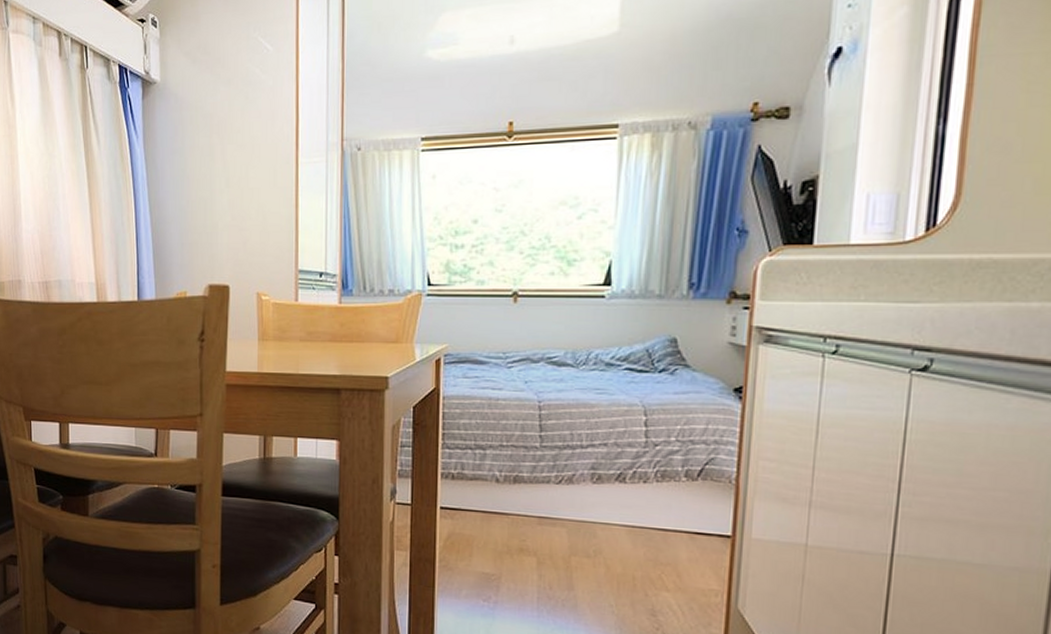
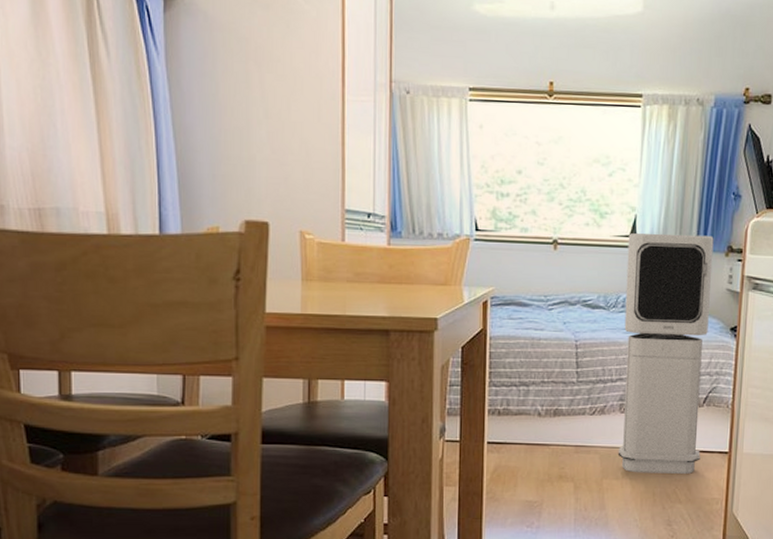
air purifier: none [589,280,711,559] -> present [617,233,714,475]

